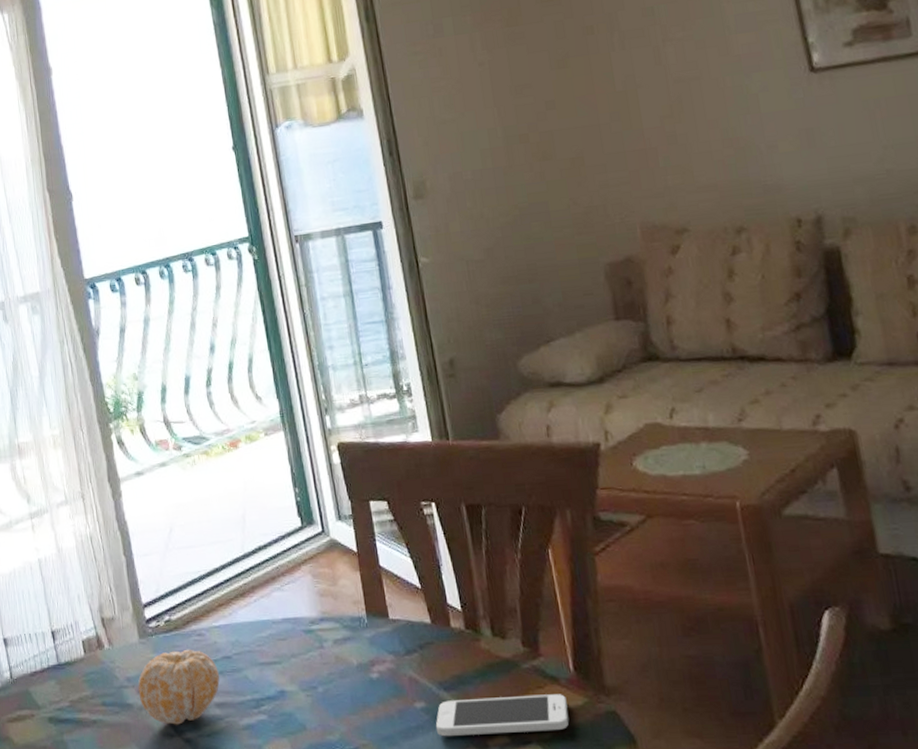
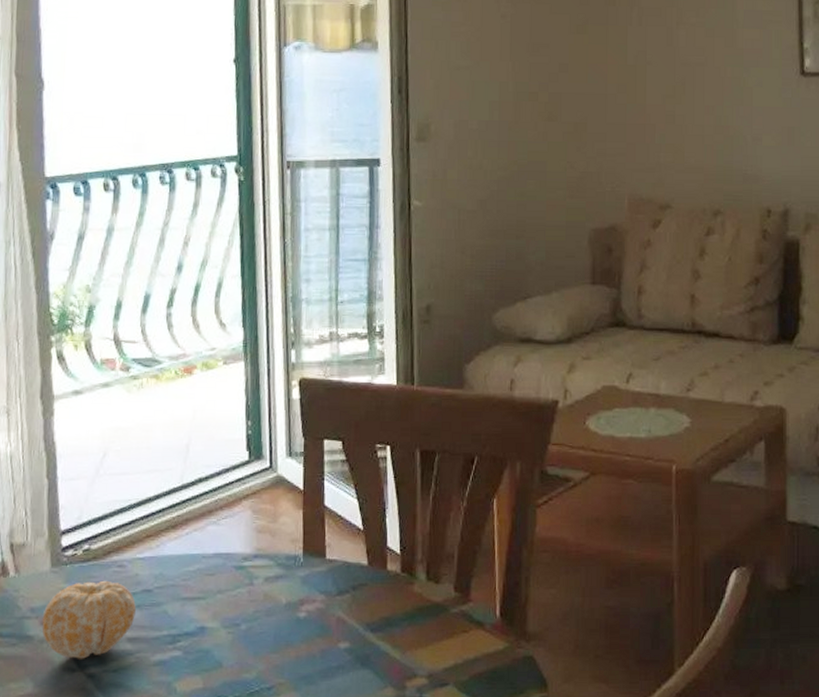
smartphone: present [435,694,569,737] -> none [356,638,488,677]

